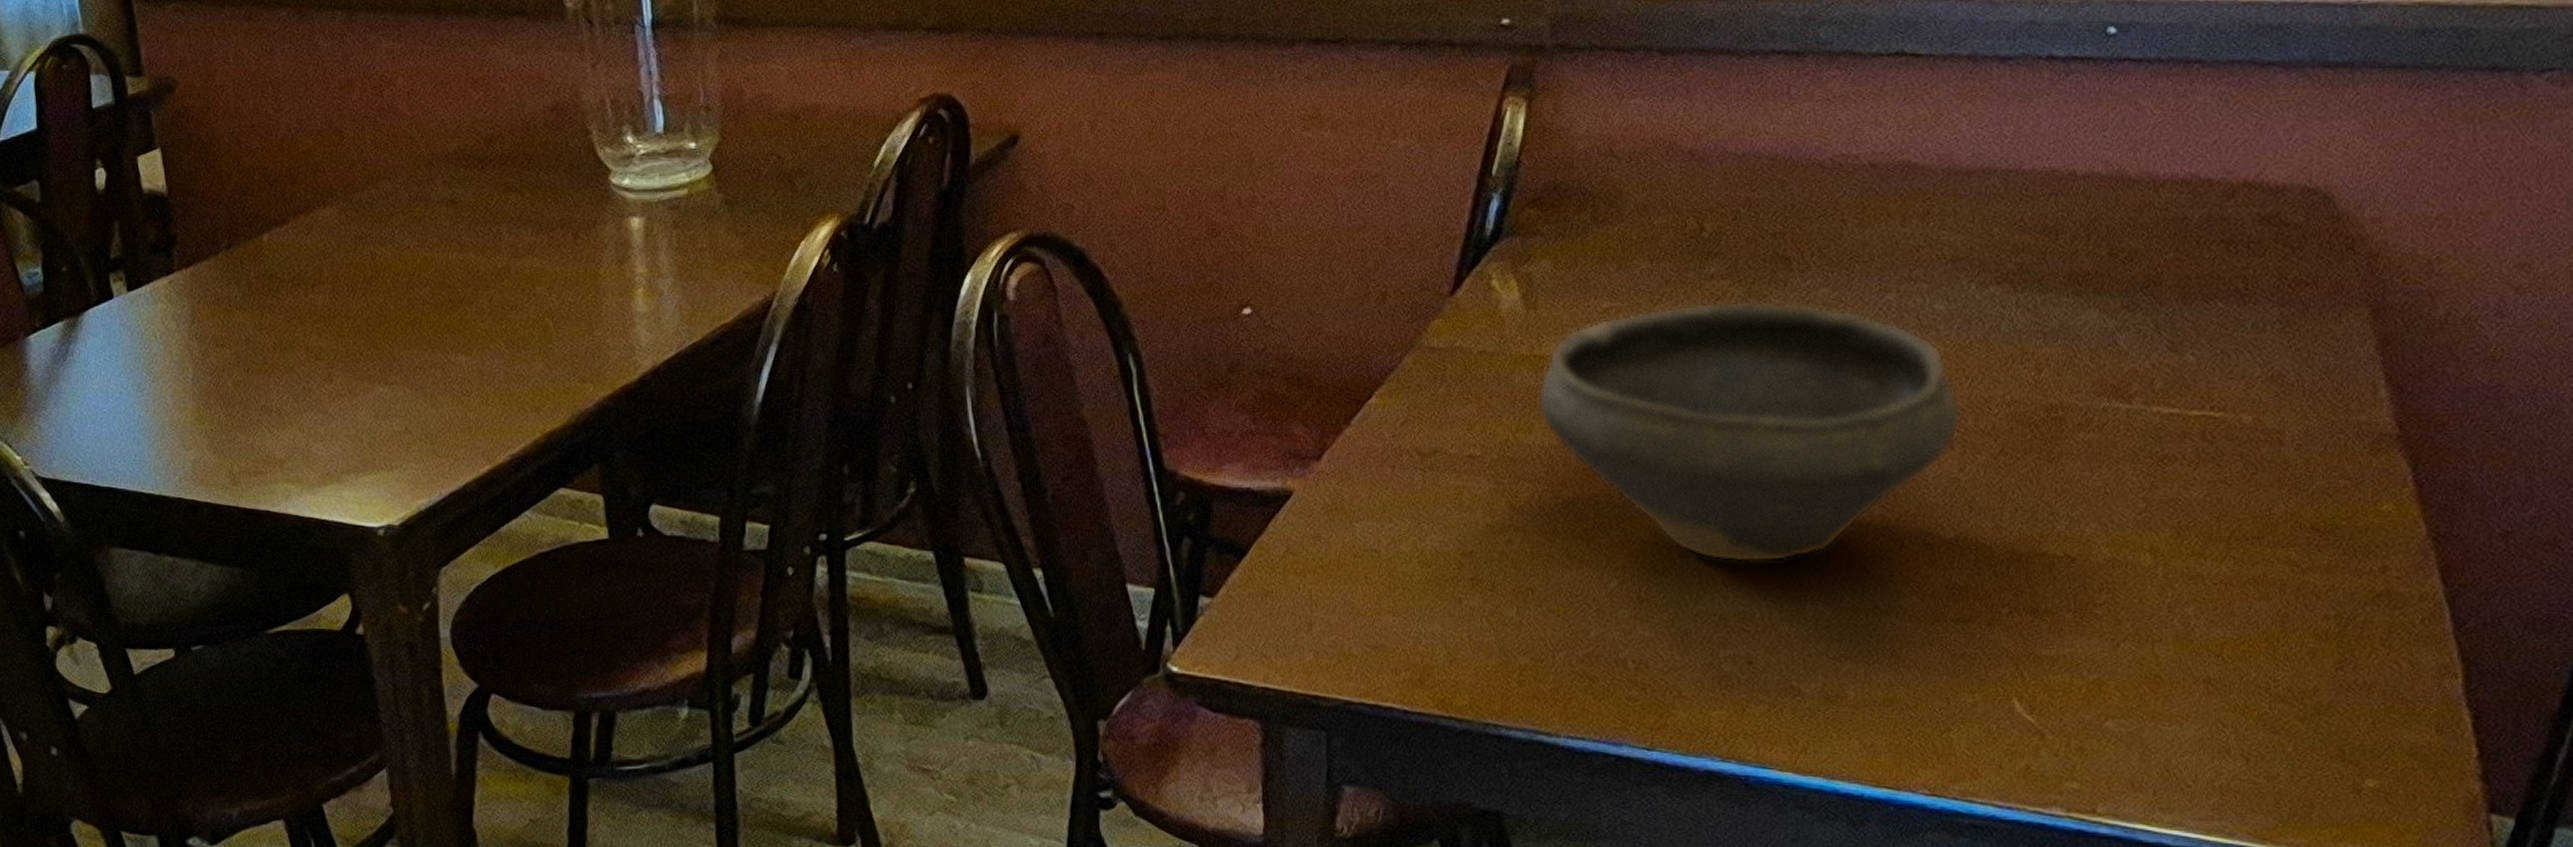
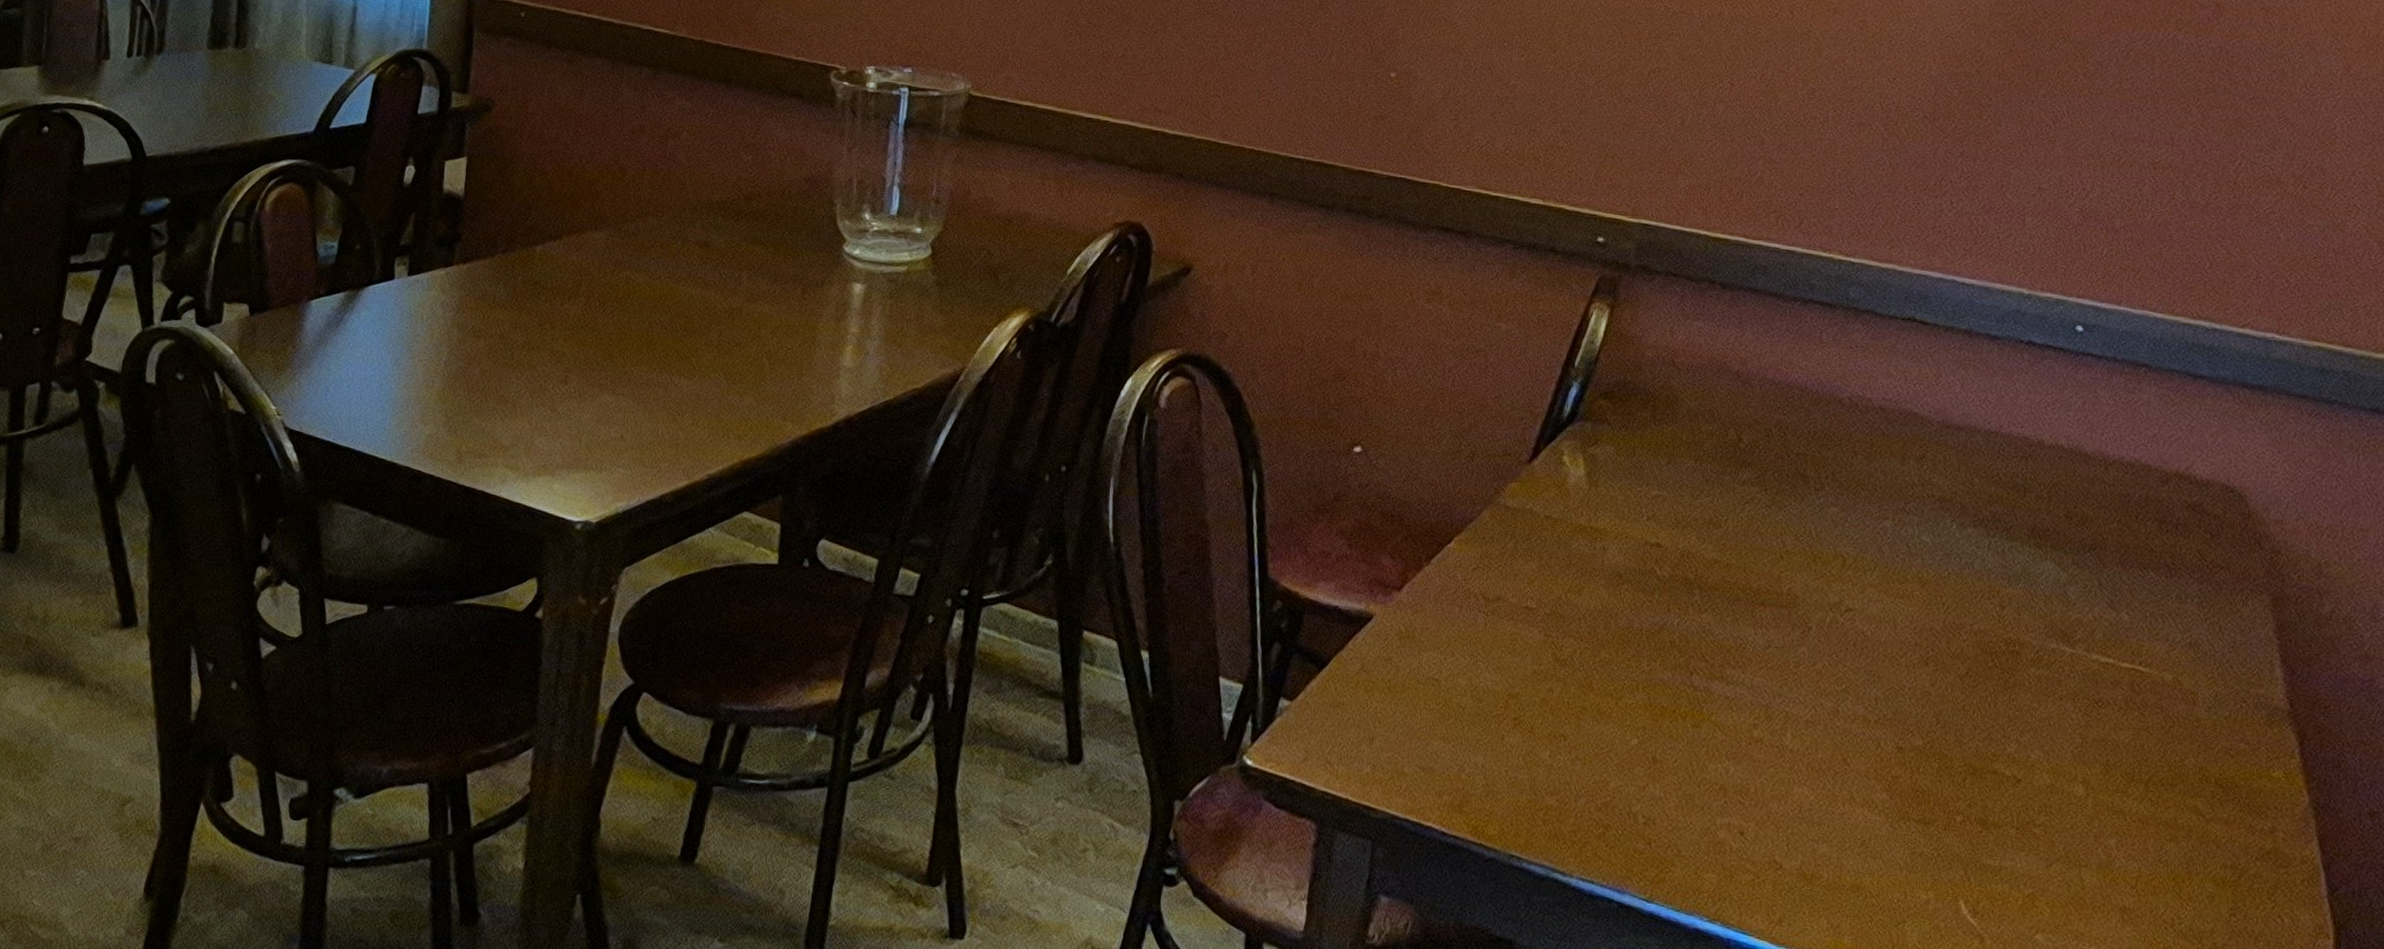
bowl: present [1538,301,1961,563] -> none [1589,503,1937,745]

